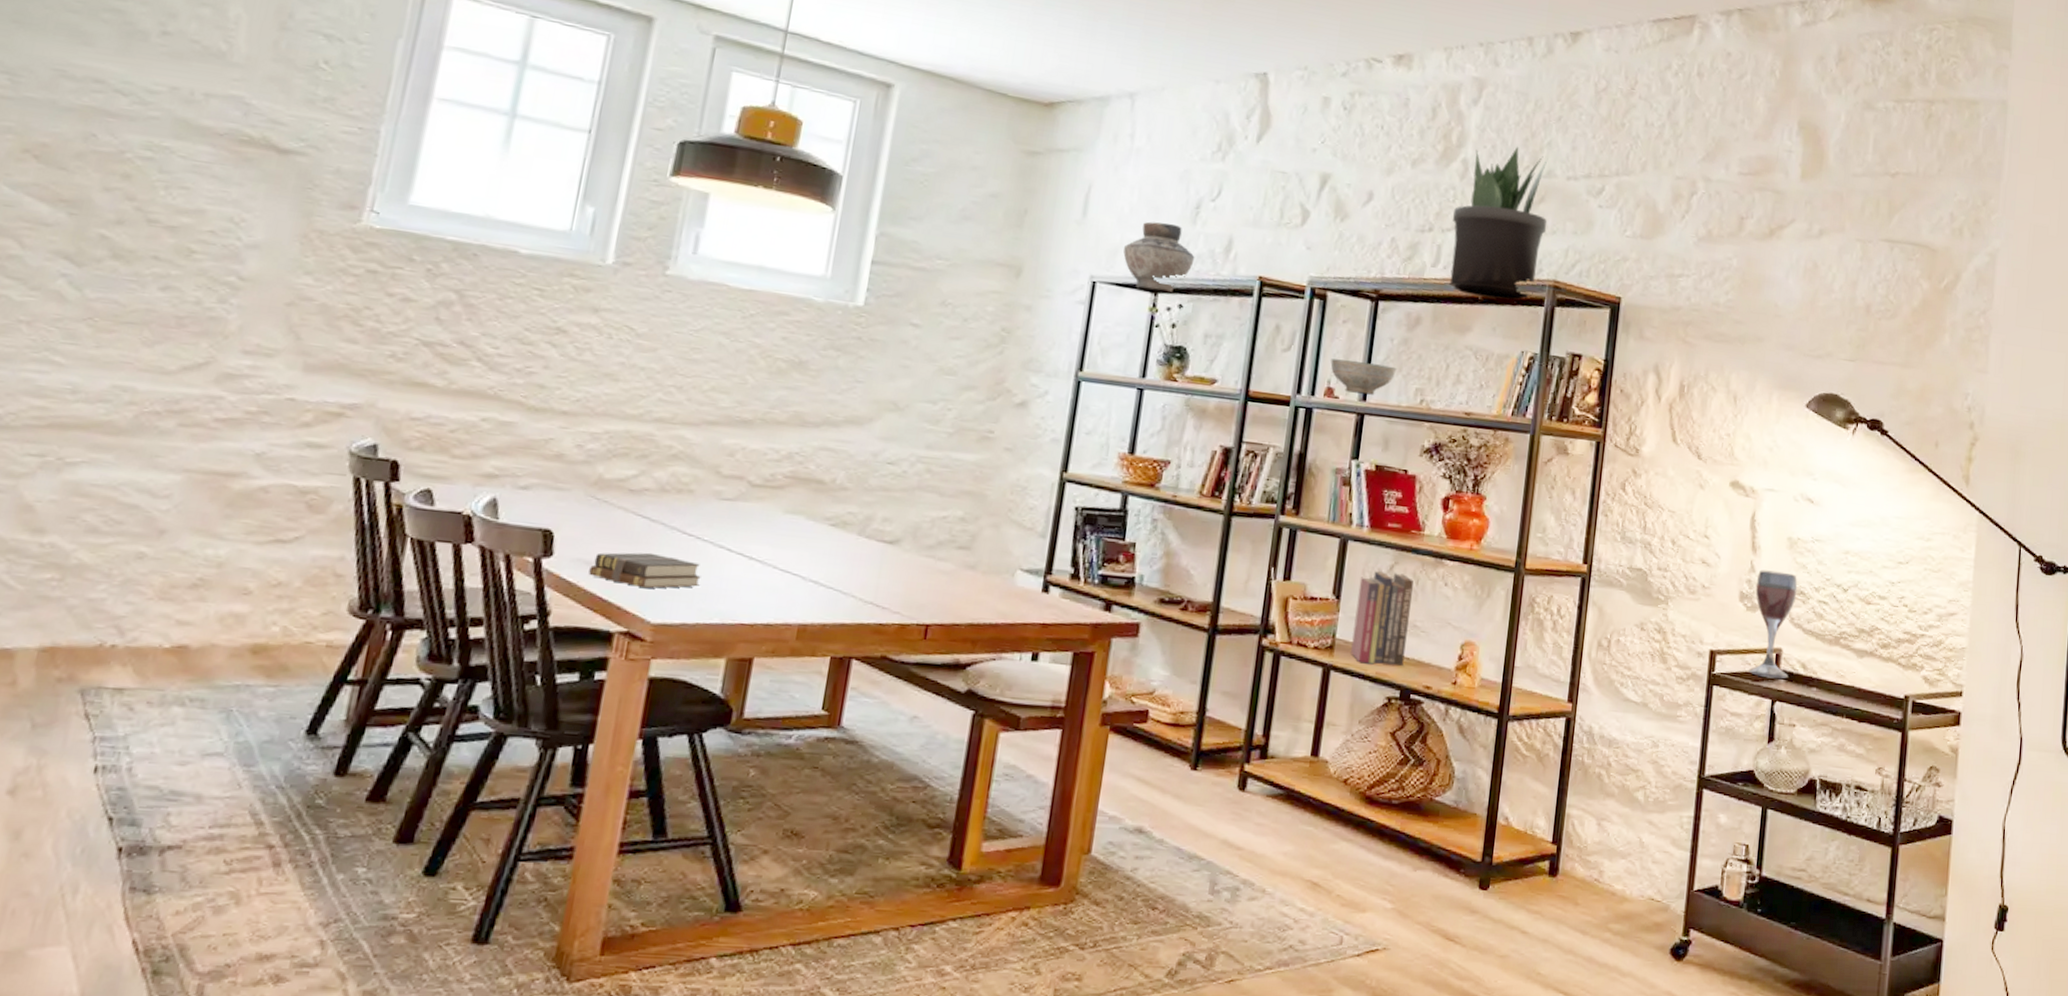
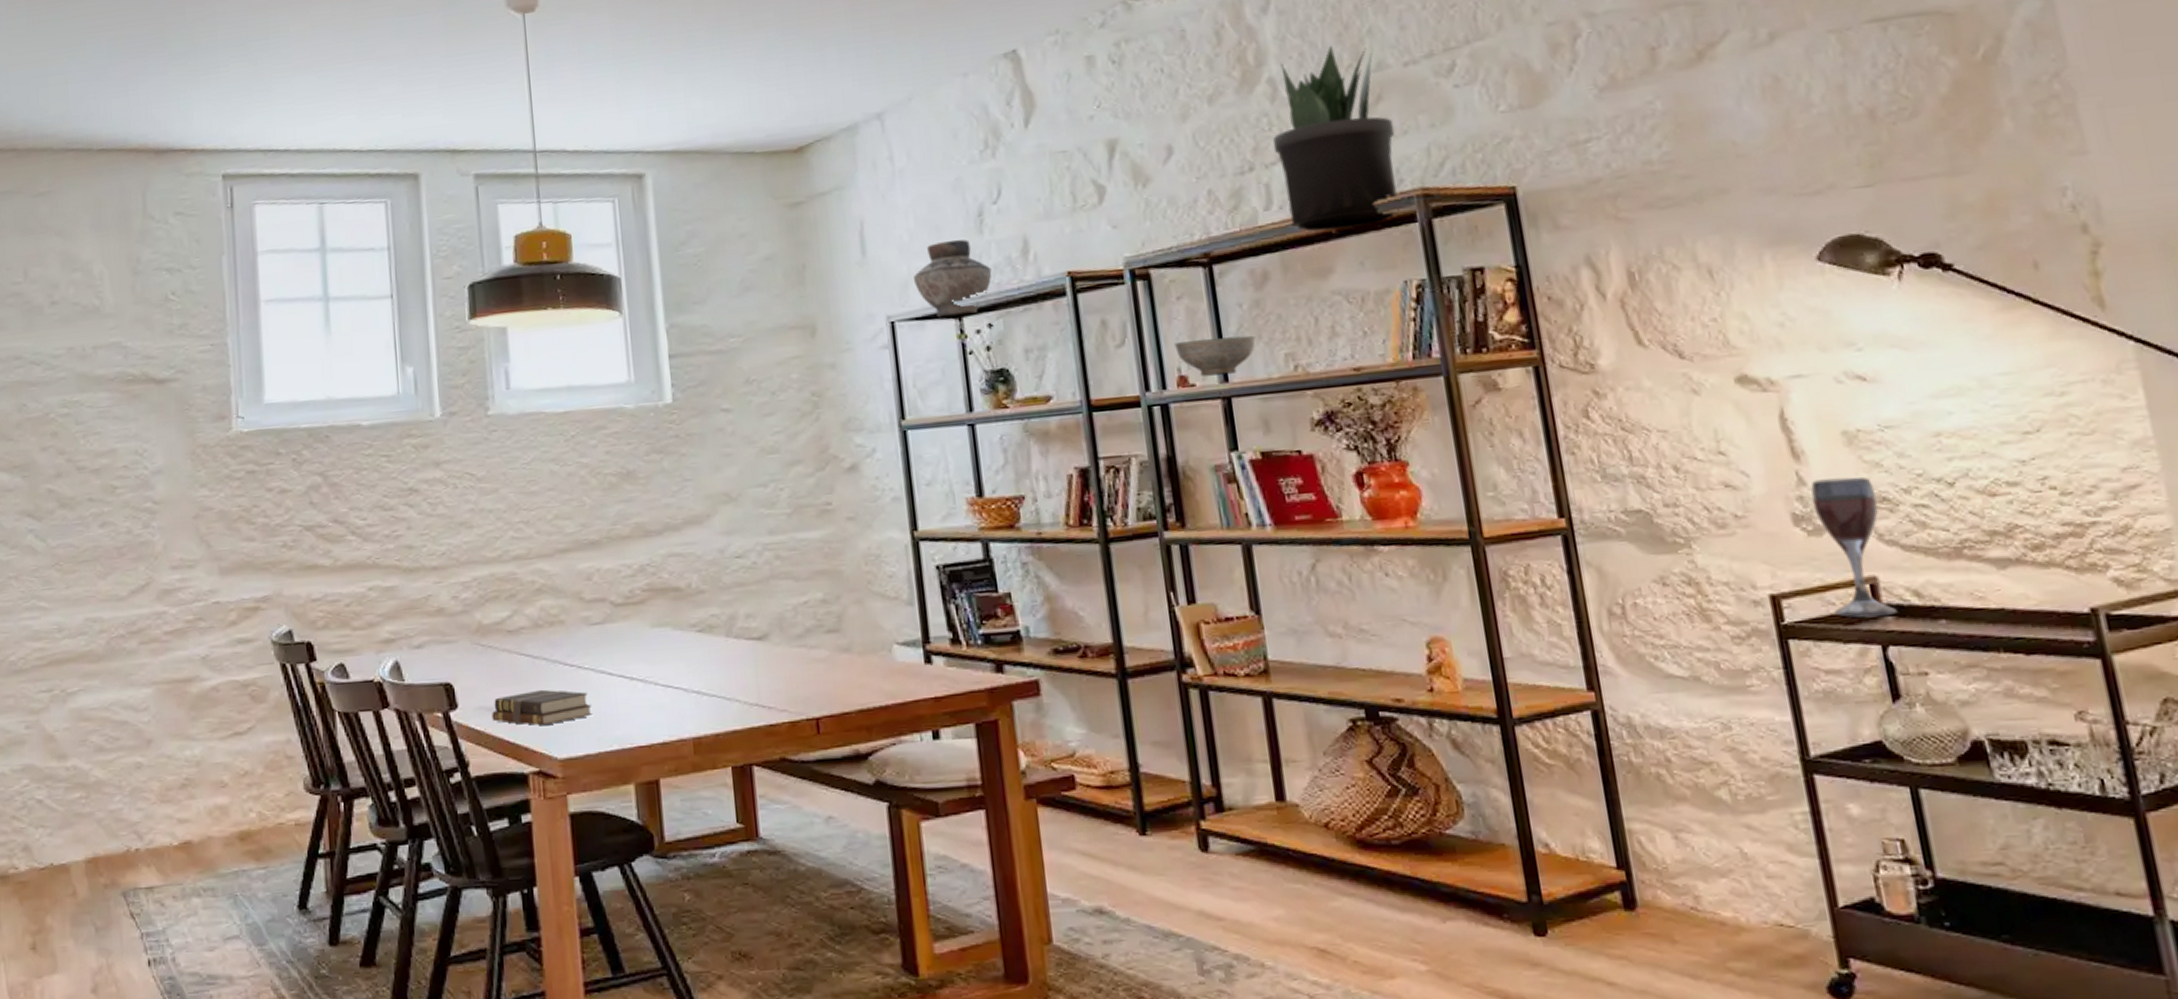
books: present [1351,571,1413,667] -> none [1278,571,1360,684]

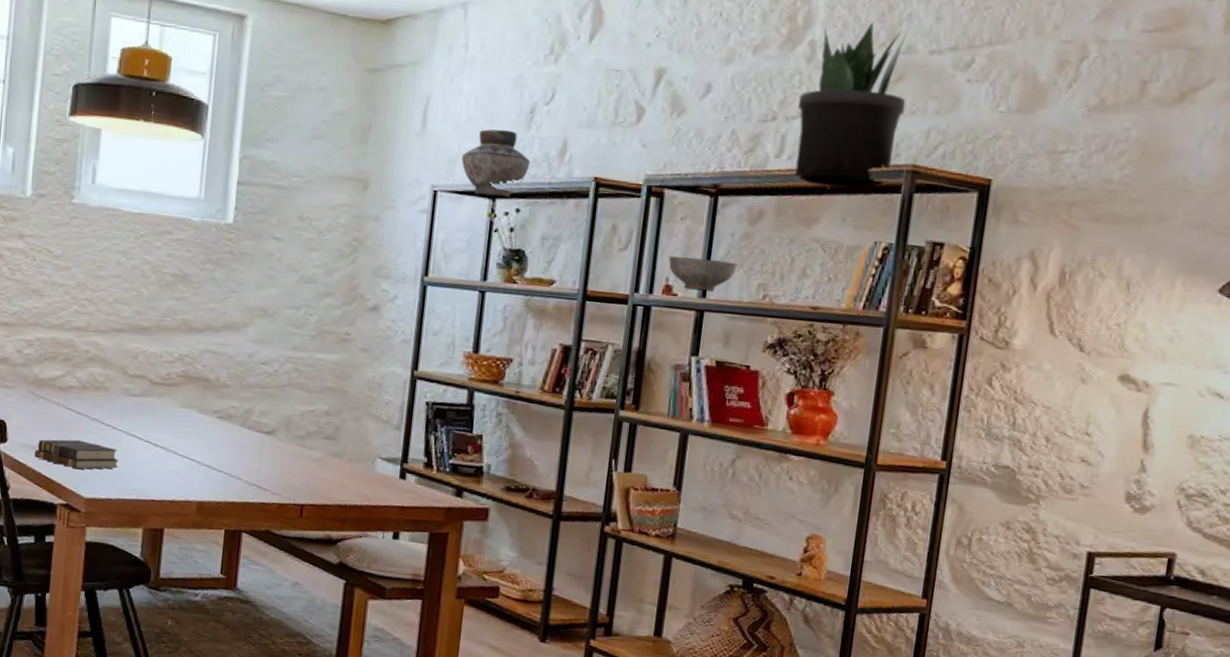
cup: present [1810,477,1898,618] -> none [1132,469,1199,586]

